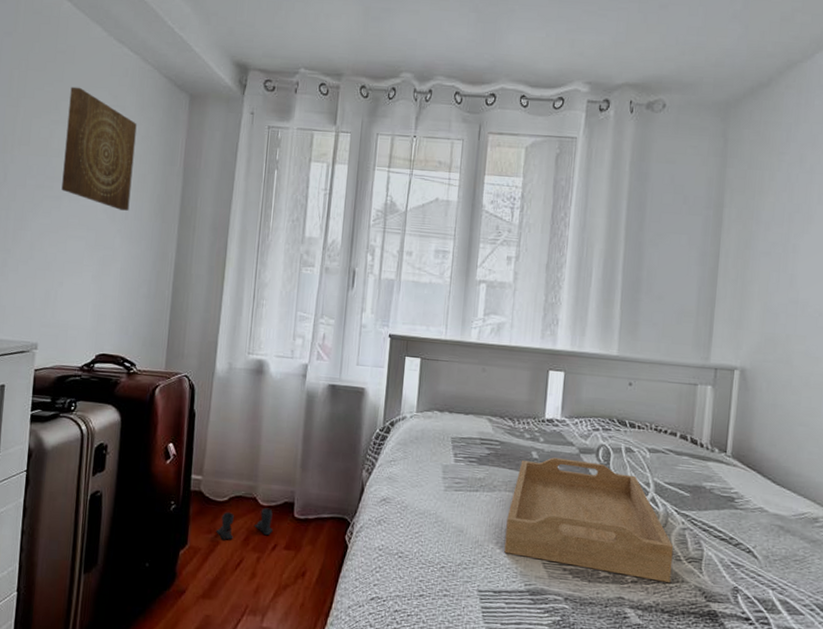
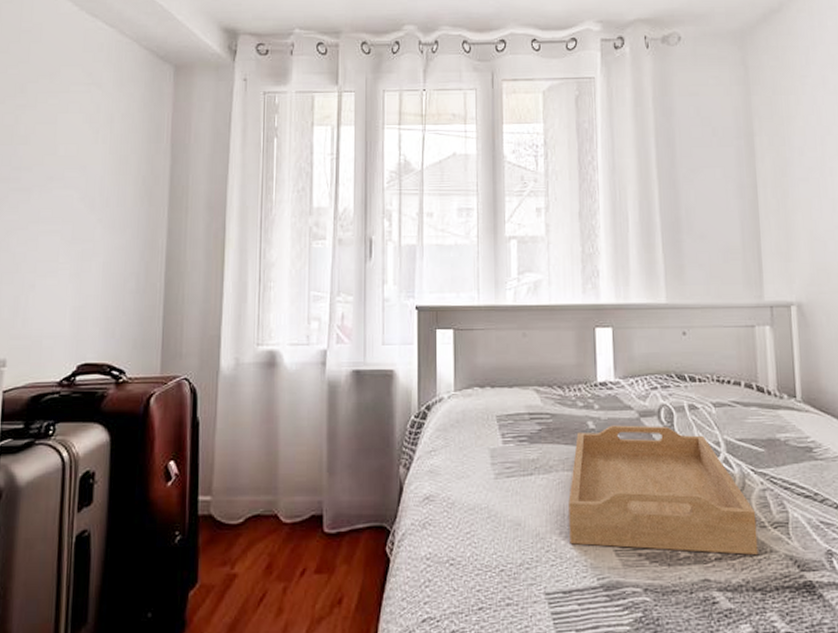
wall art: present [61,86,137,211] -> none [30,67,116,197]
boots: present [216,507,273,540] -> none [232,525,299,571]

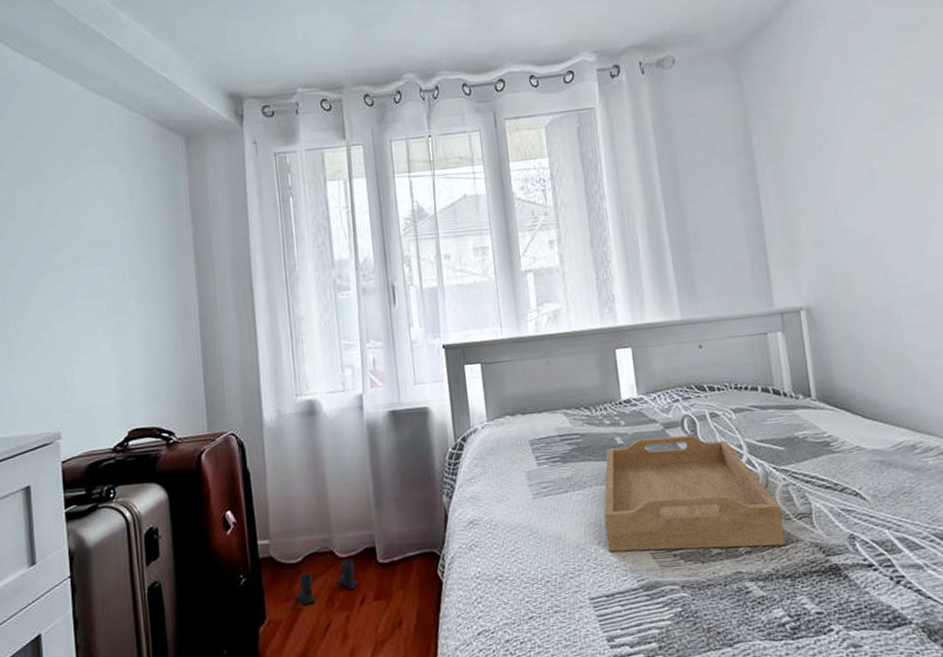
boots: none [232,525,299,571] -> present [295,559,357,605]

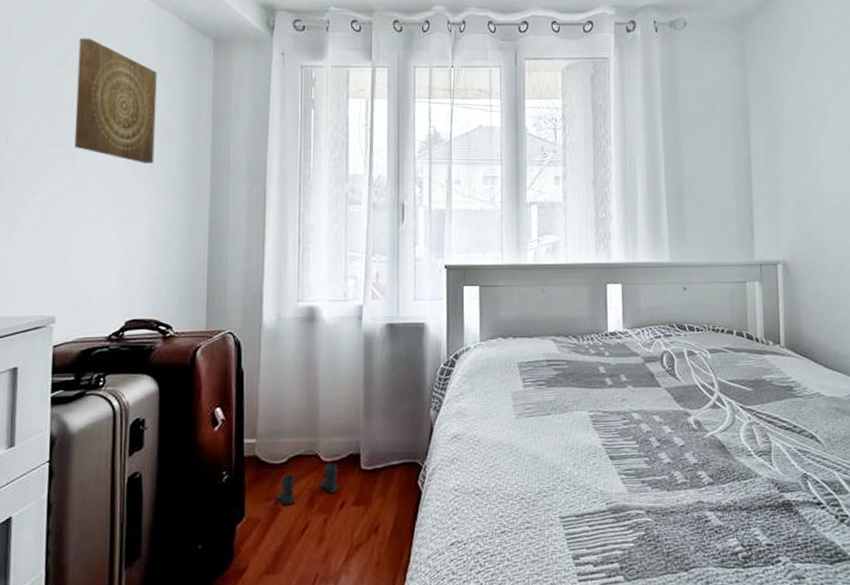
wall art: none [53,148,139,270] -> present [74,38,157,163]
serving tray: present [604,435,785,552] -> none [581,369,745,480]

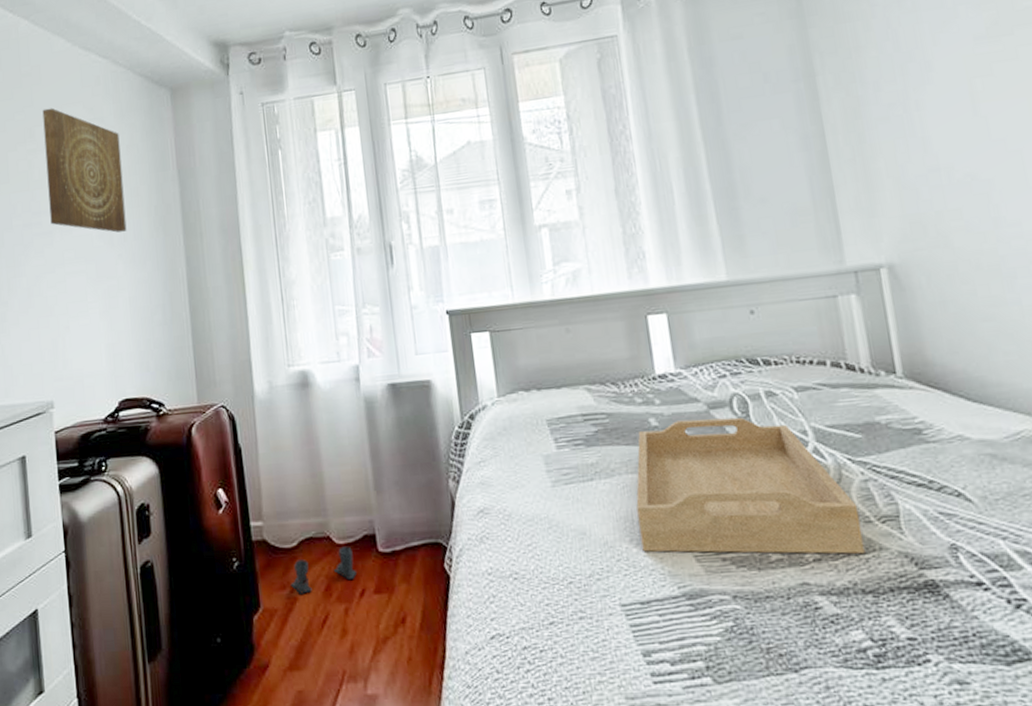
serving tray: none [581,369,745,480] -> present [636,417,865,554]

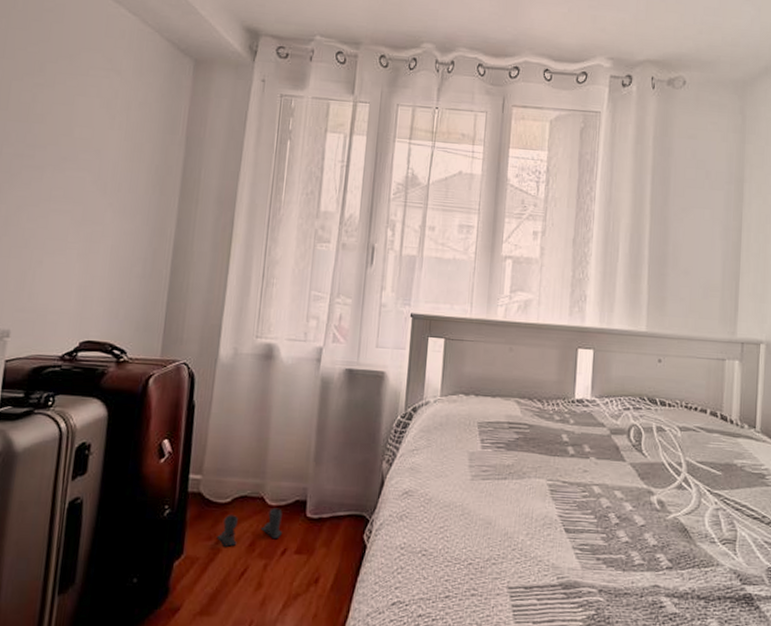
wall art: present [42,107,127,233] -> none [44,47,134,183]
serving tray: present [636,417,865,554] -> none [535,439,707,567]

